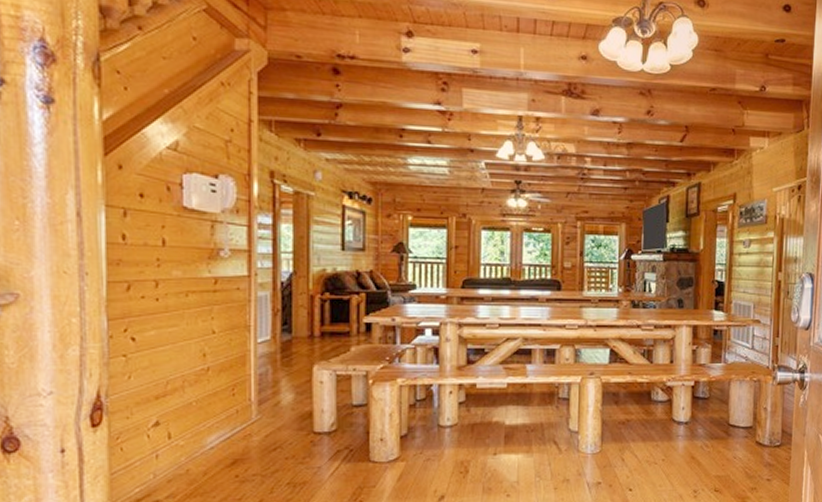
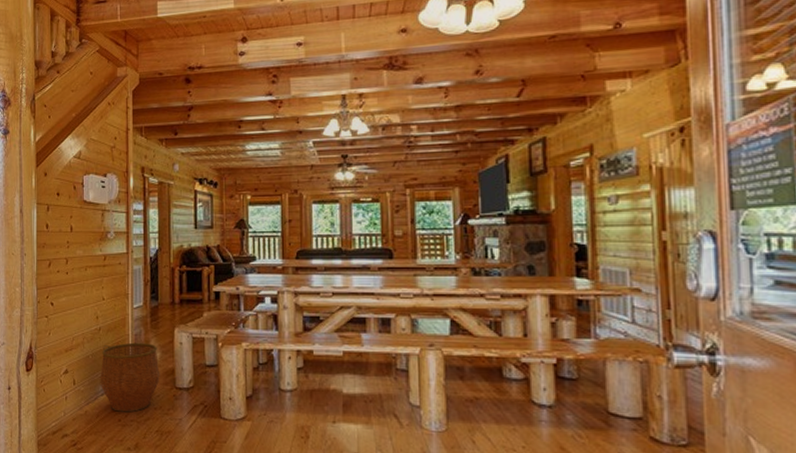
basket: none [209,383,293,466] -> present [100,342,160,413]

